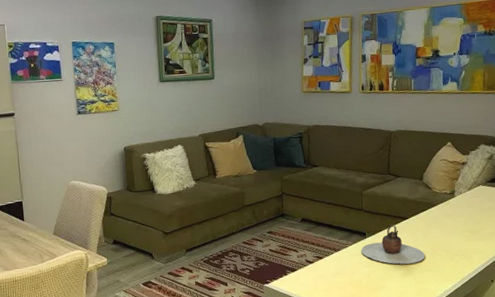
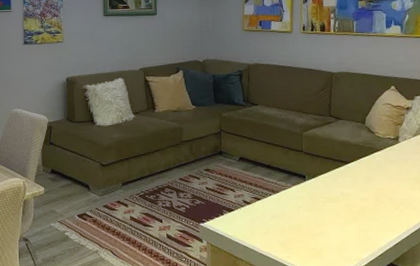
teapot: present [361,225,425,264] -> none [301,169,368,211]

